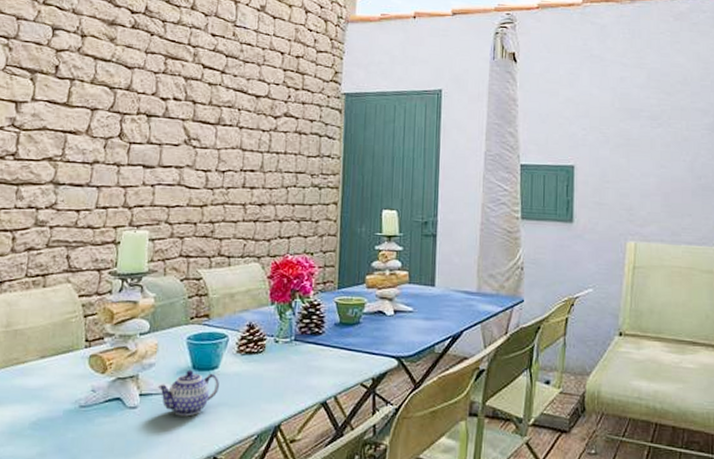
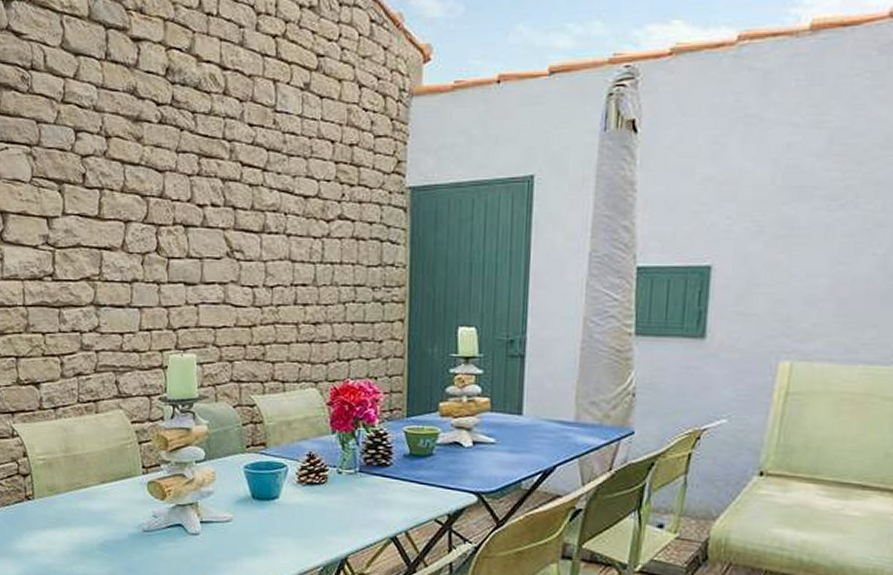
teapot: present [157,369,219,417] -> none [218,499,280,545]

